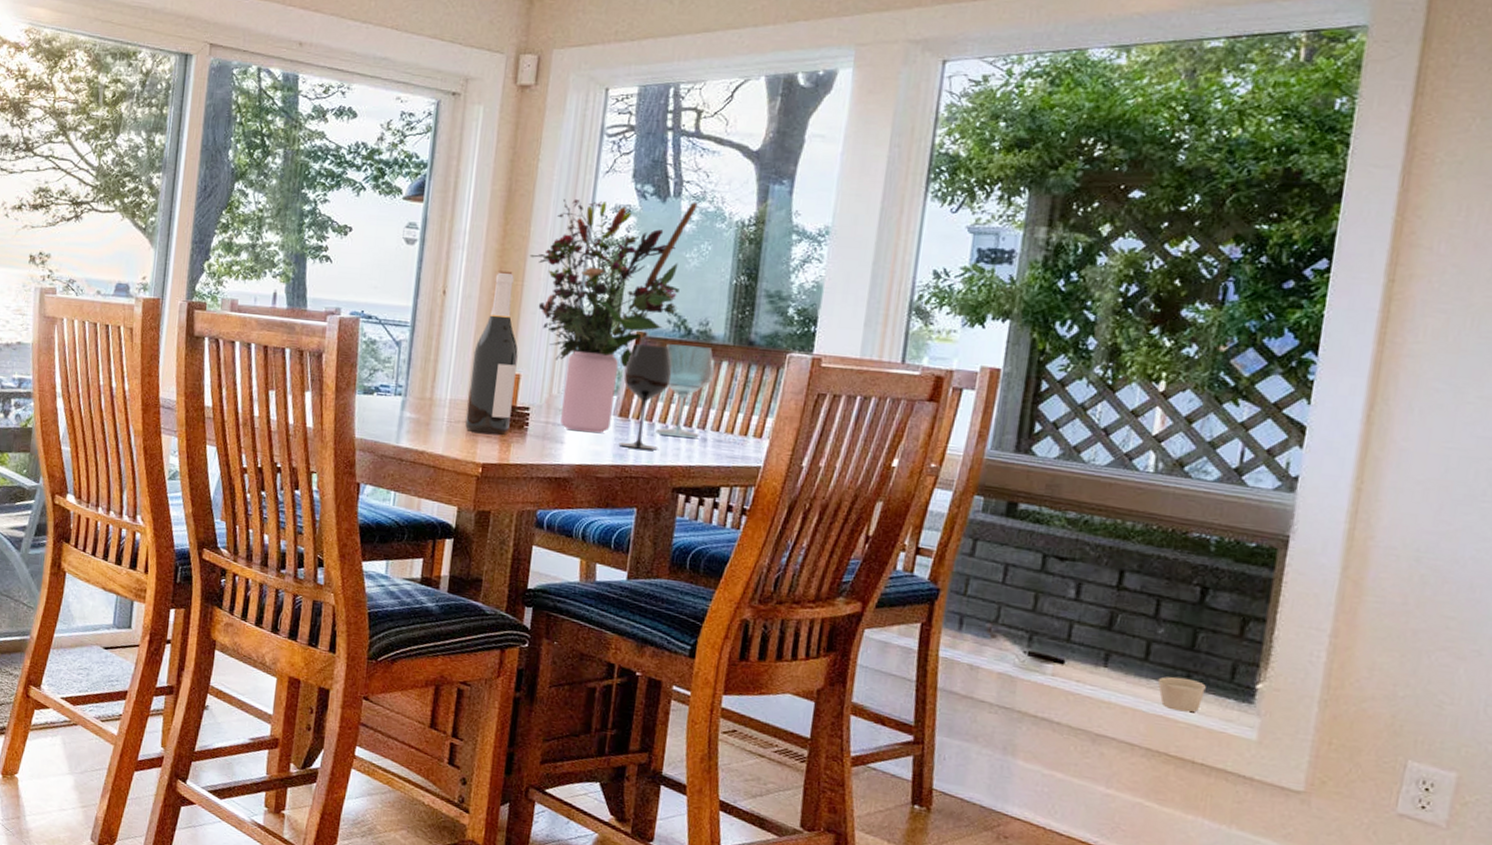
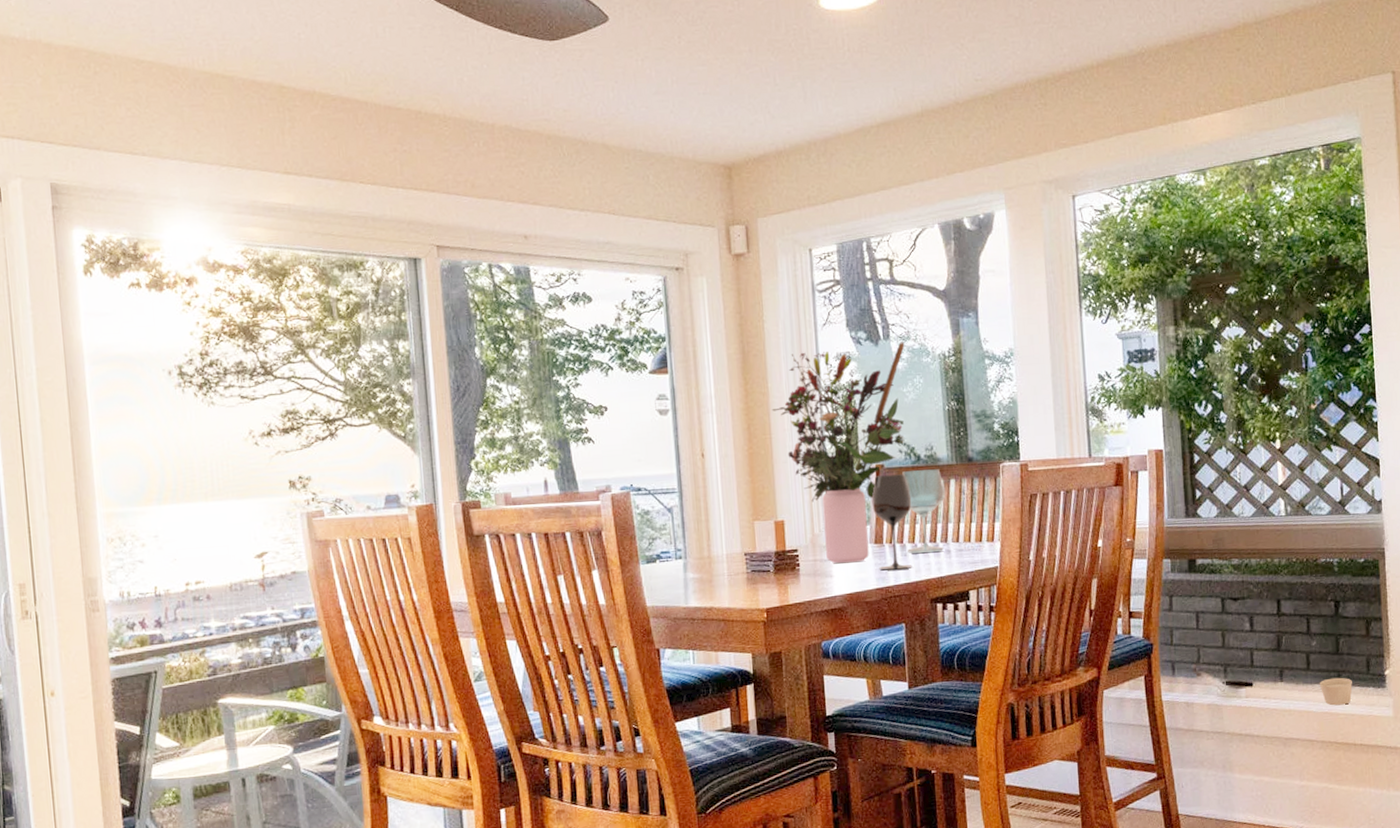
wine bottle: present [465,270,518,435] -> none [739,427,784,581]

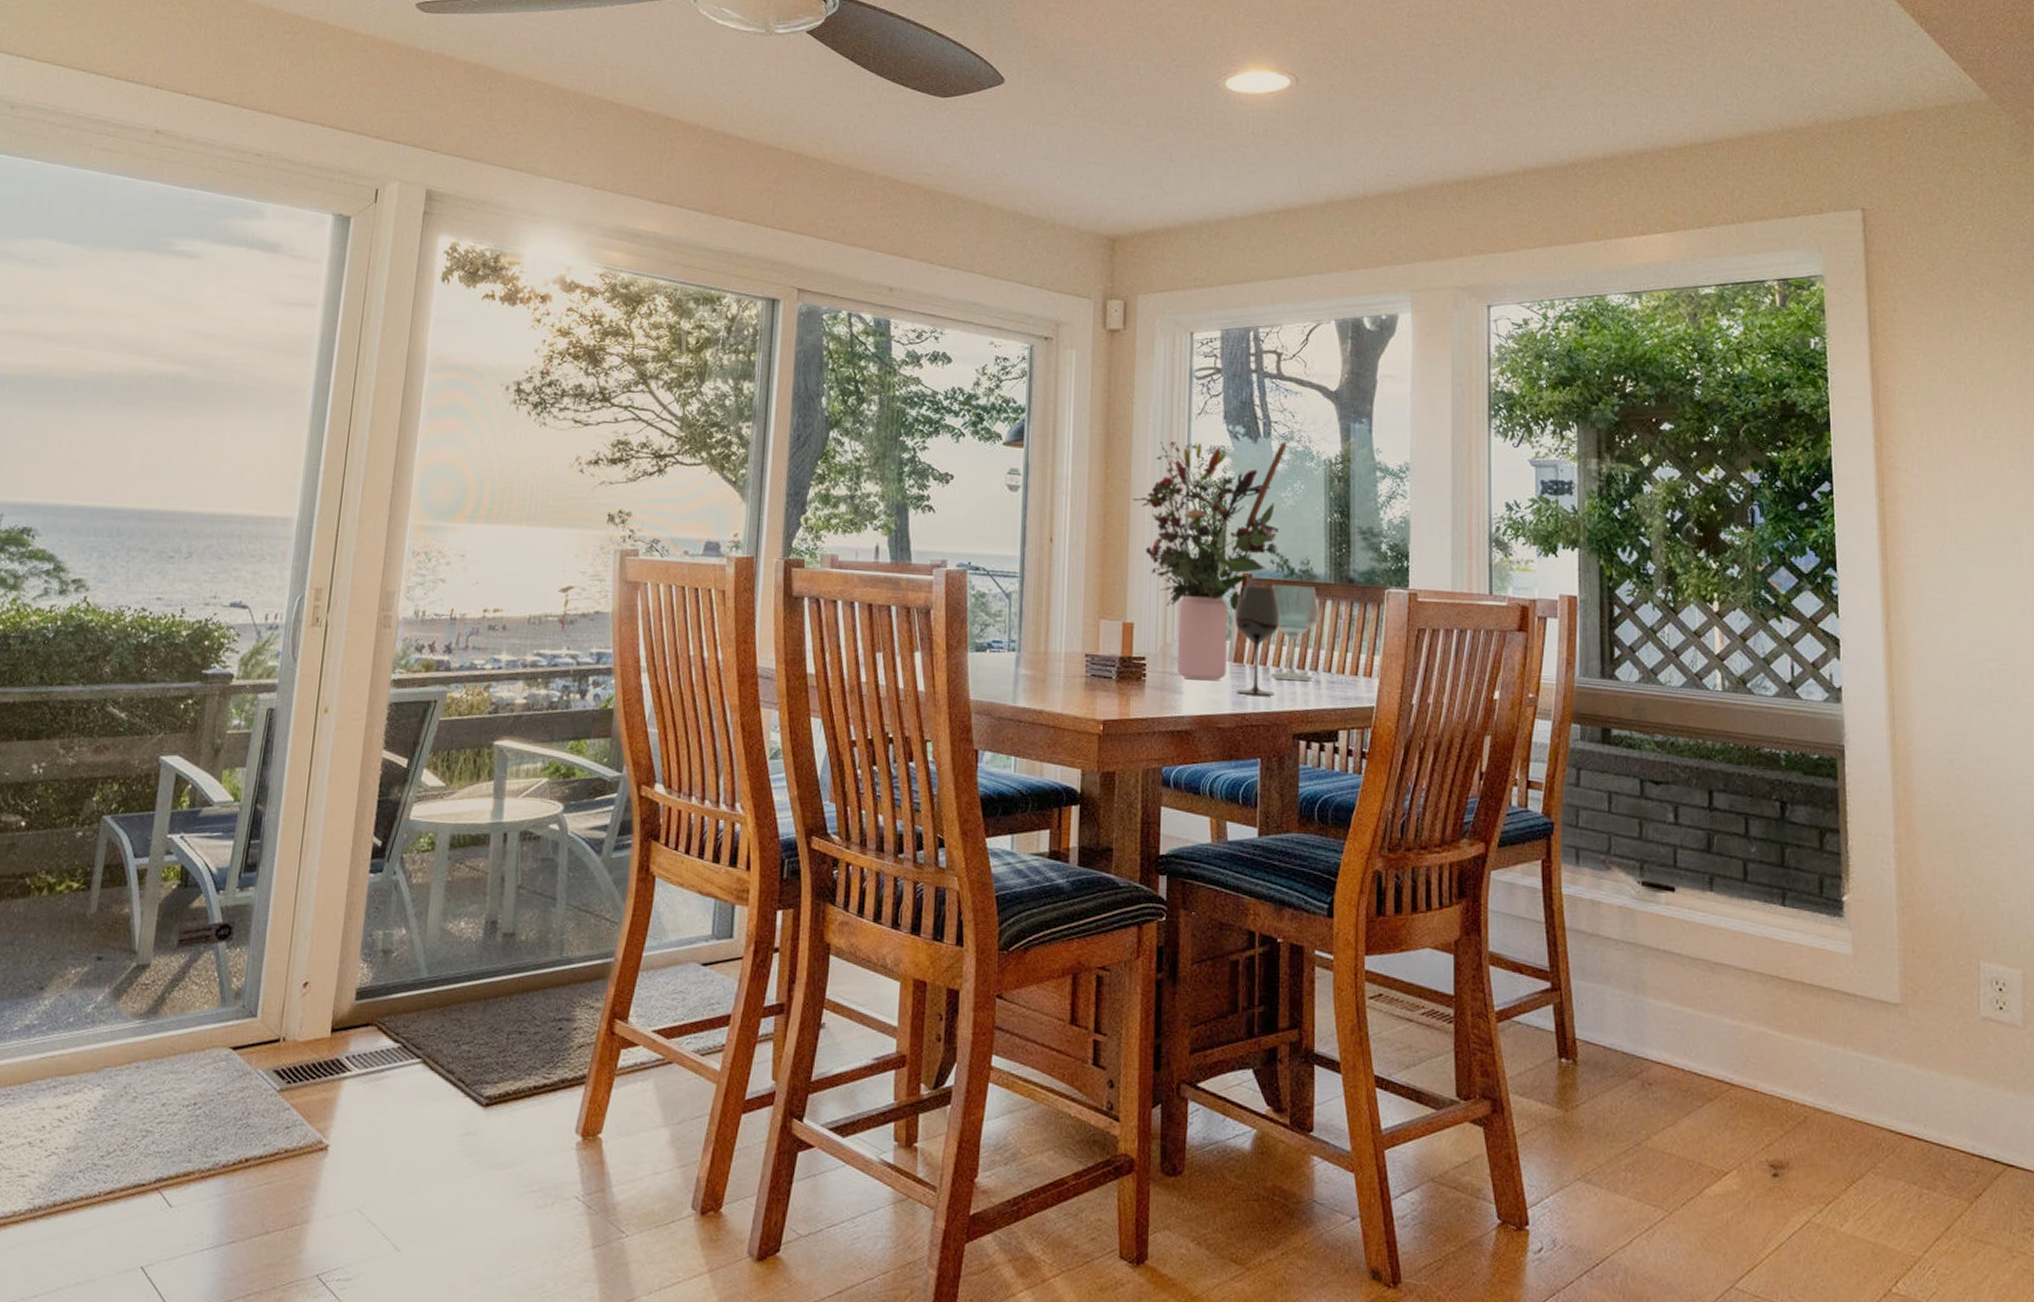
candle: present [1319,677,1353,706] -> none [1758,895,1801,932]

